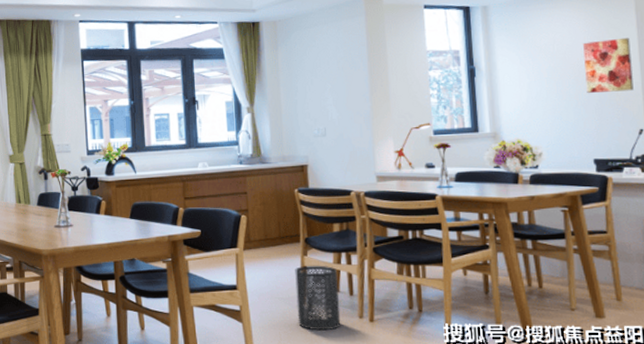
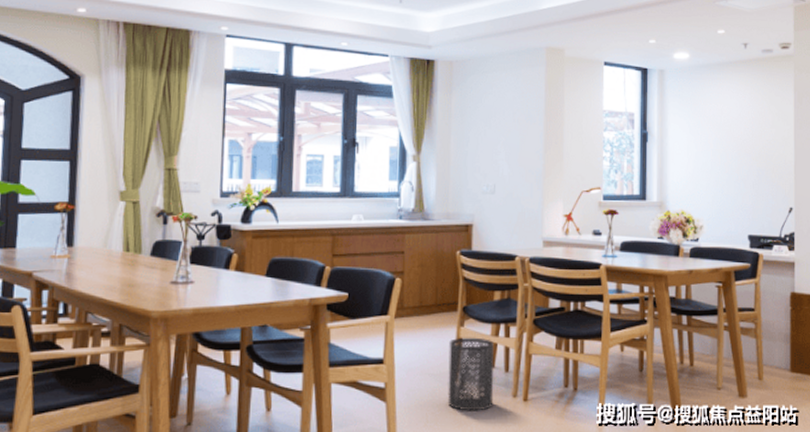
wall art: present [583,37,634,94] -> none [747,115,787,169]

